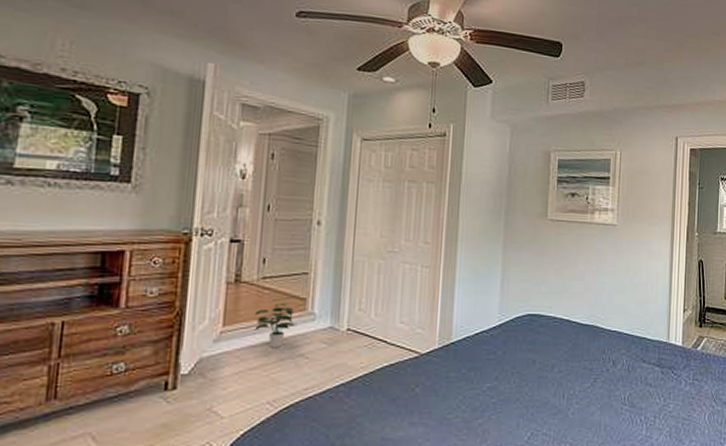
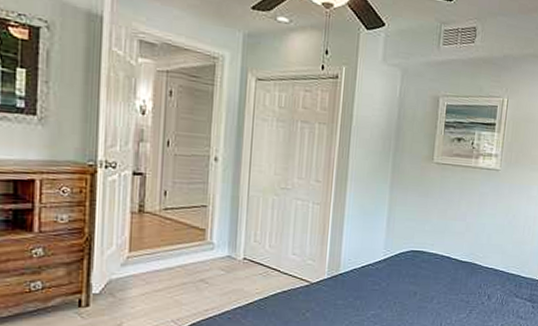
potted plant: present [254,302,296,349] -> none [157,232,196,274]

